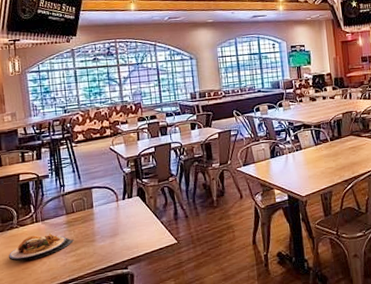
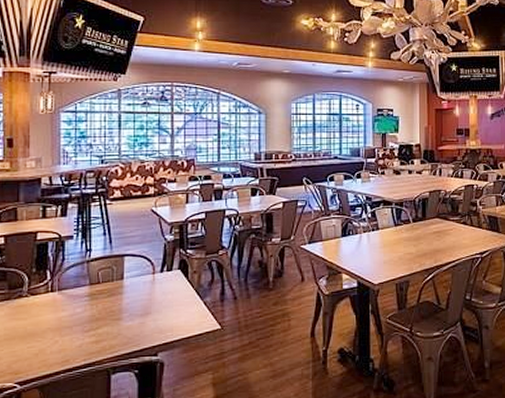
plate: present [9,232,74,262] -> none [13,305,96,338]

